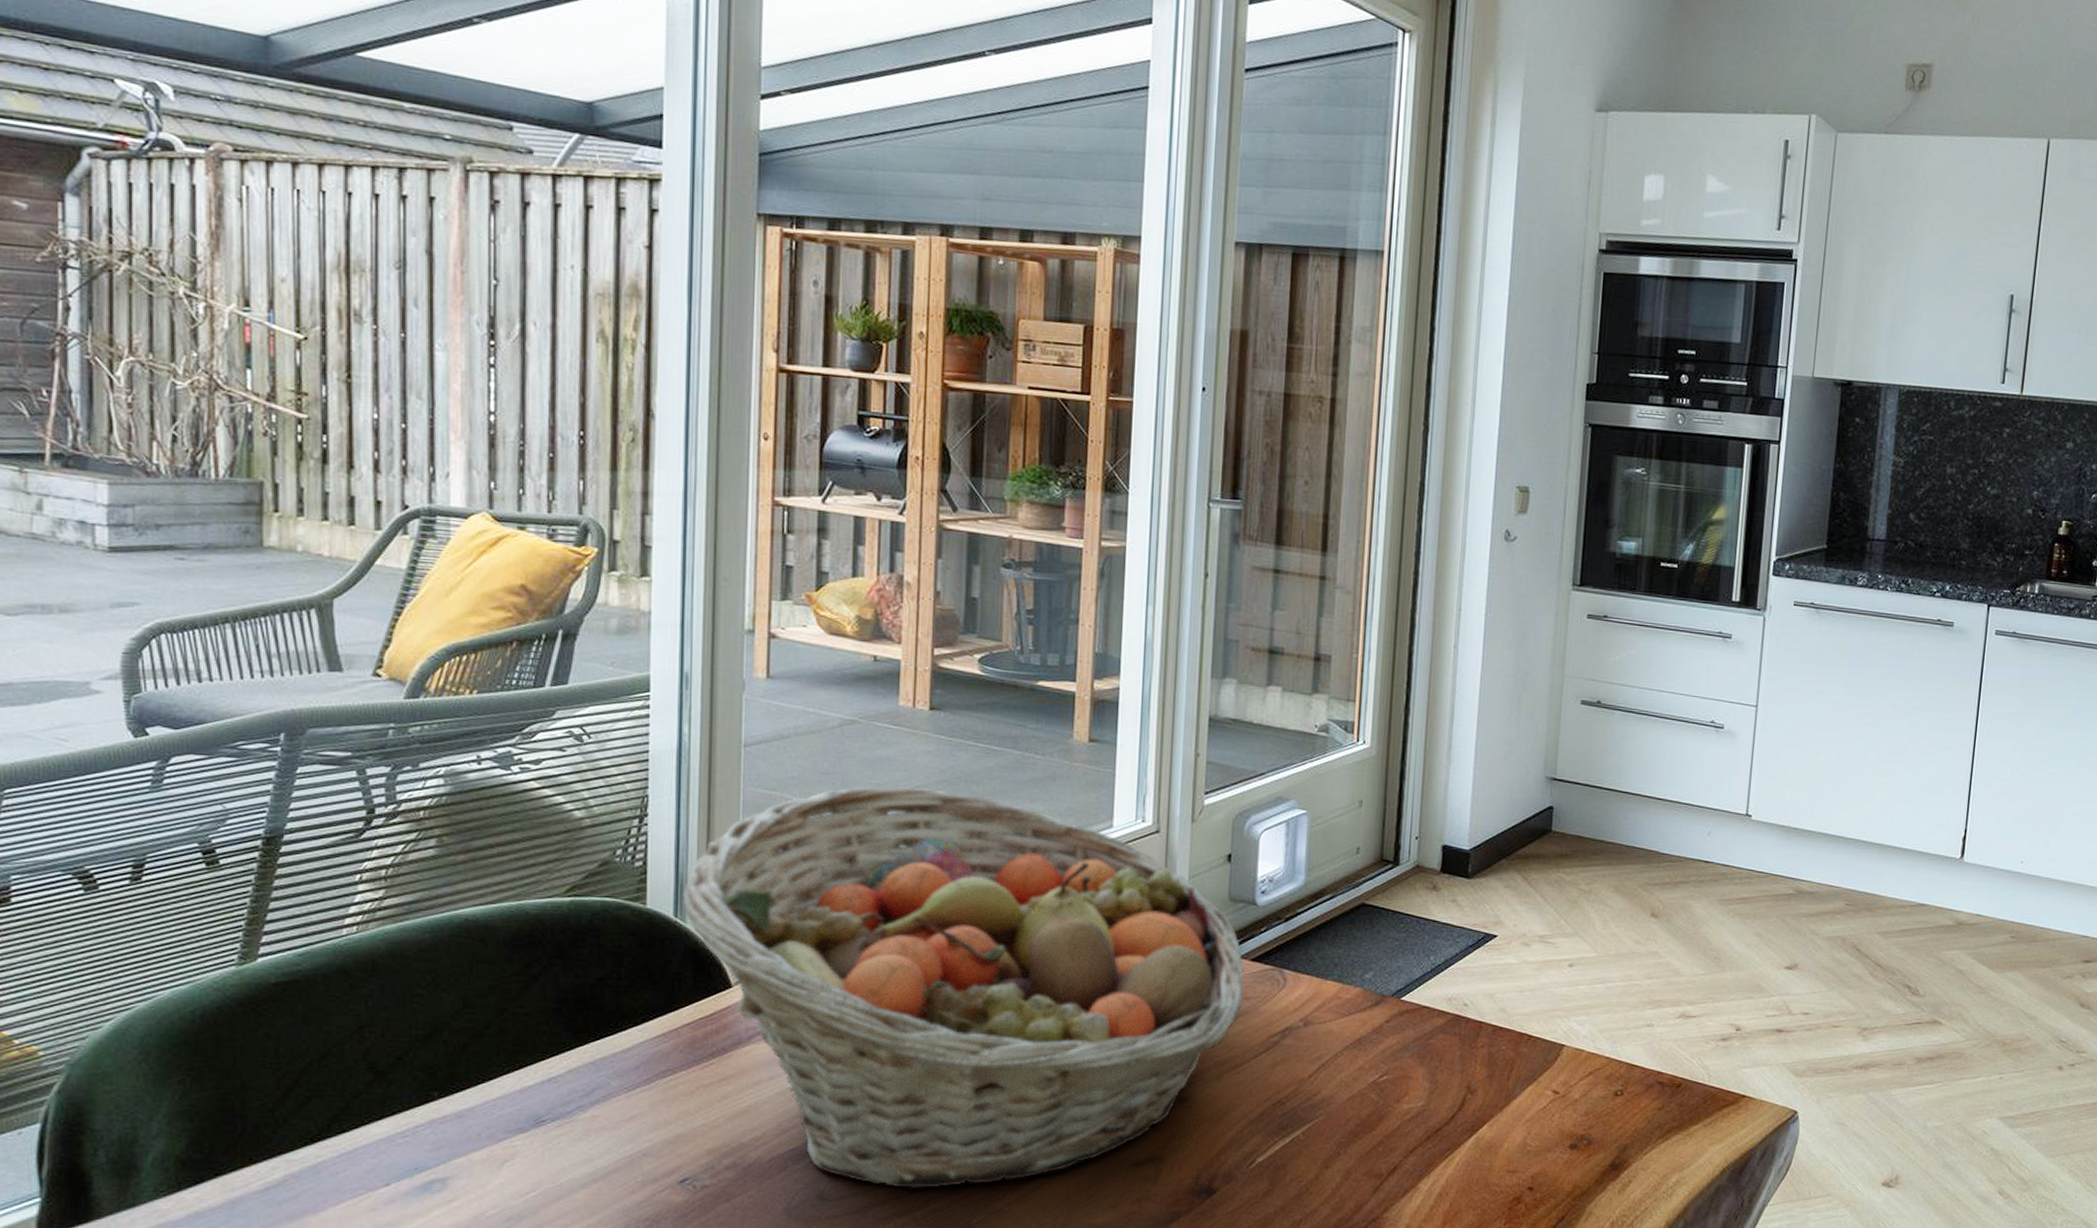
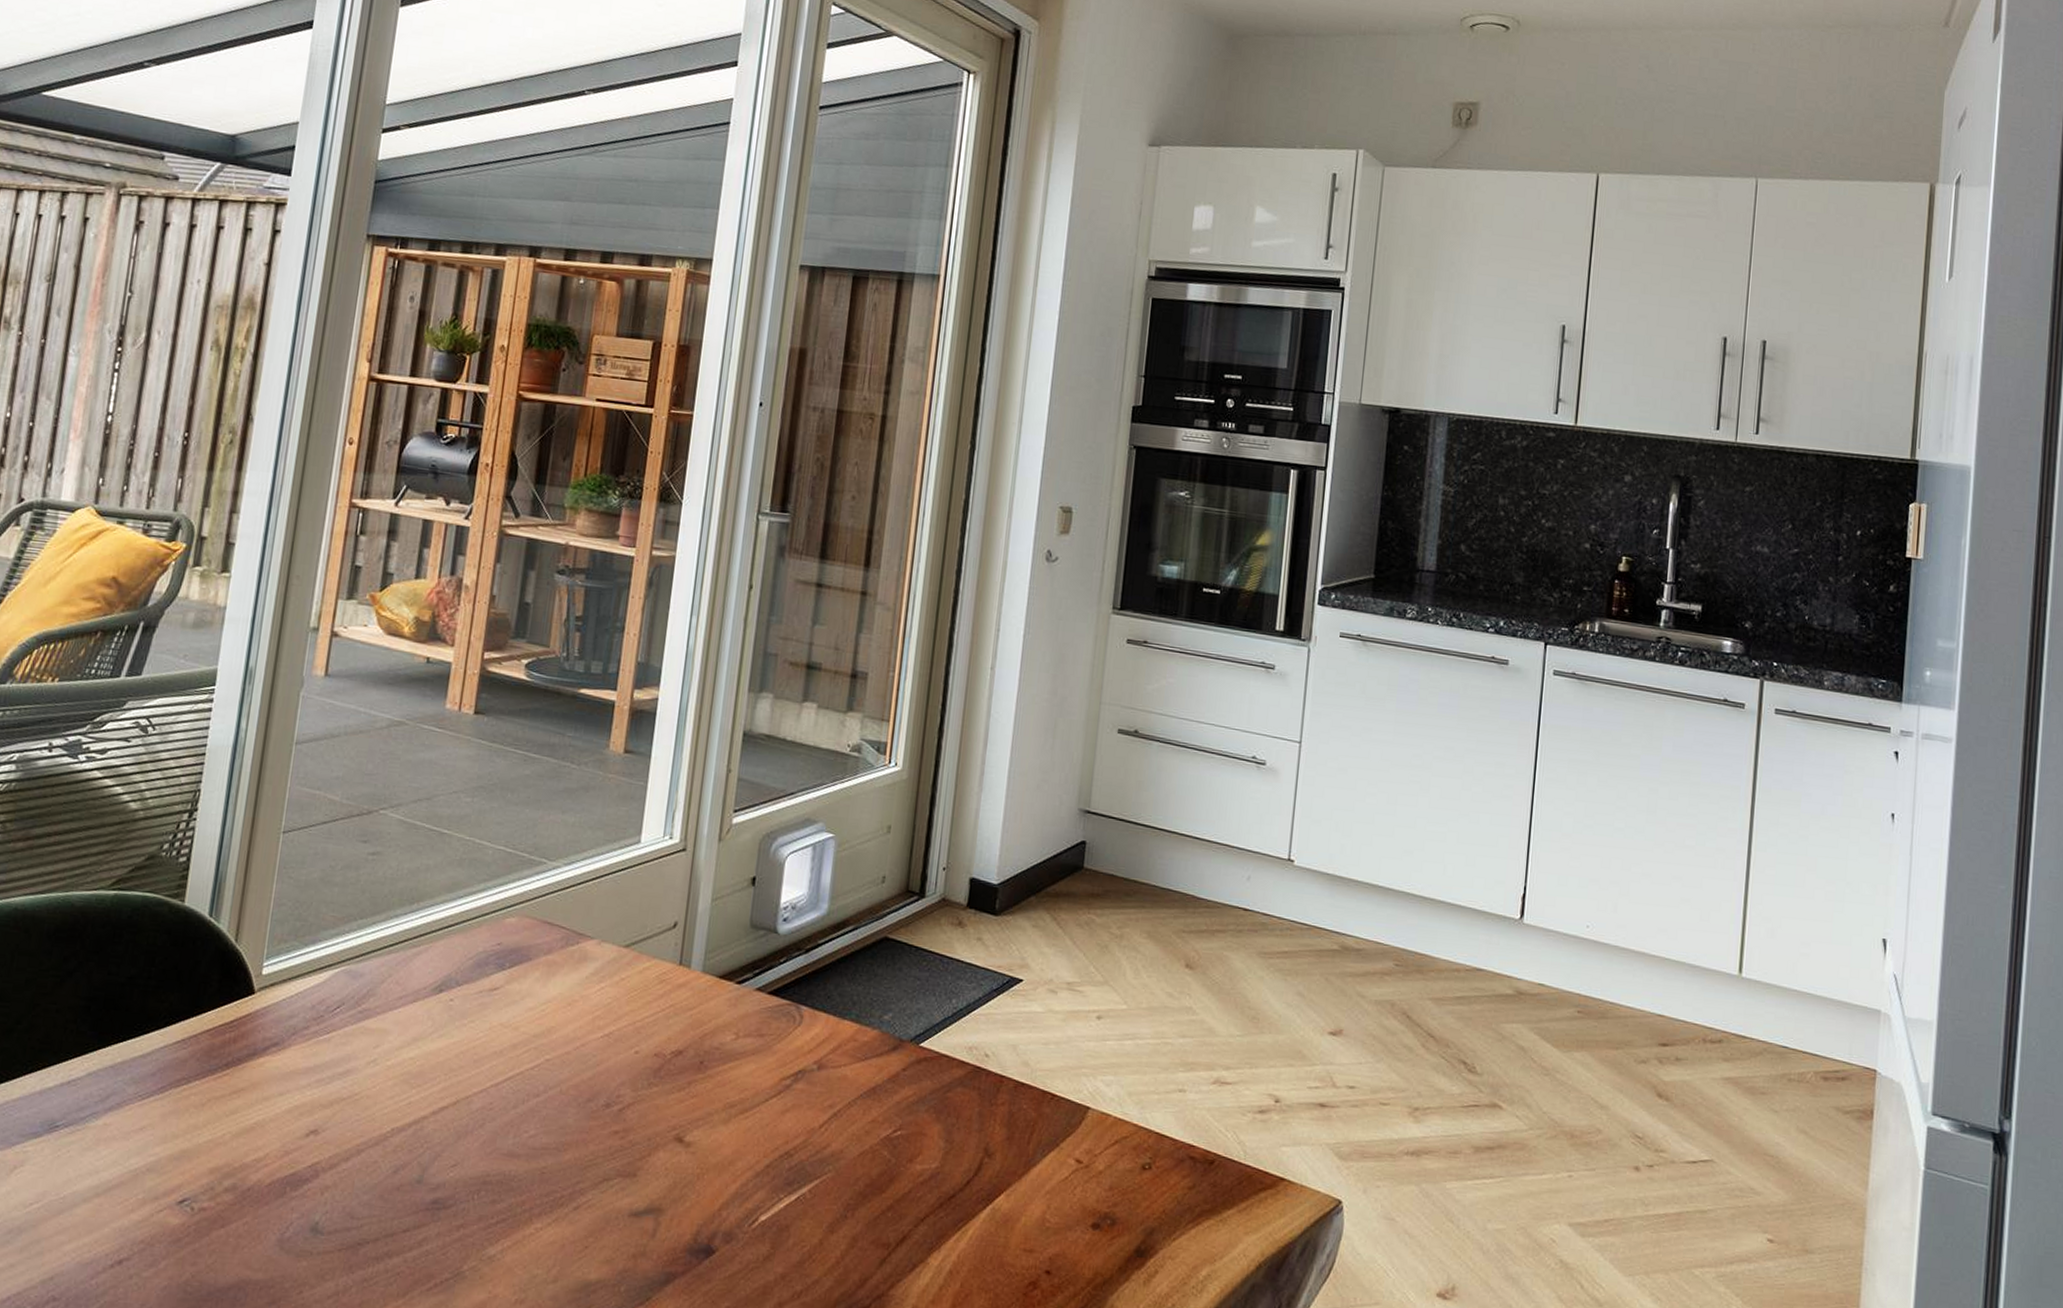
fruit basket: present [683,786,1245,1189] -> none [219,790,761,1228]

